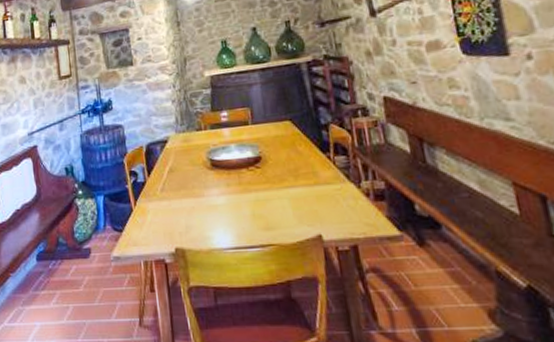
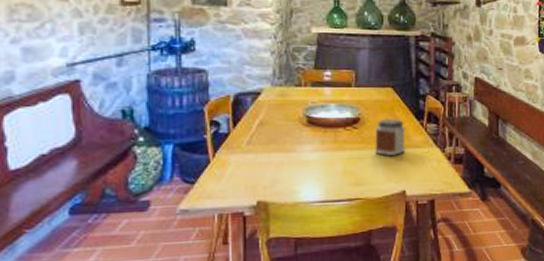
jar: none [278,154,315,196] -> present [375,119,405,156]

